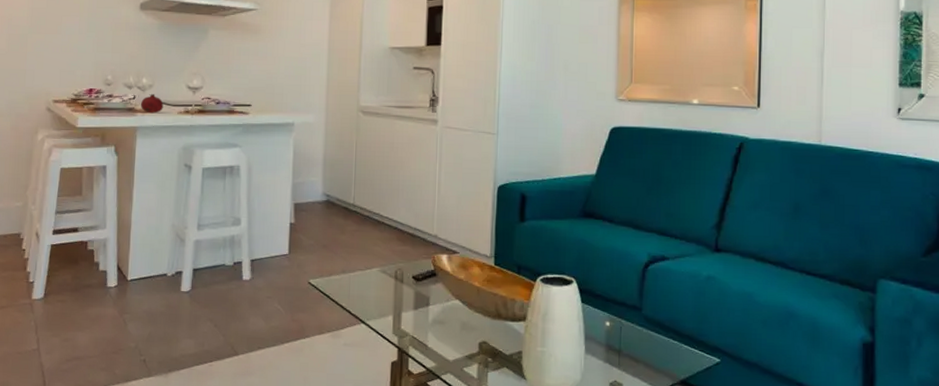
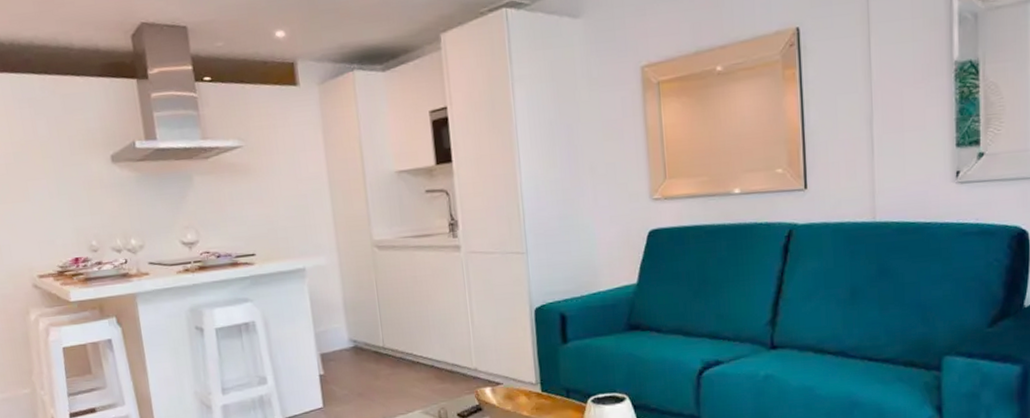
fruit: present [141,93,164,114] -> none [134,254,160,277]

